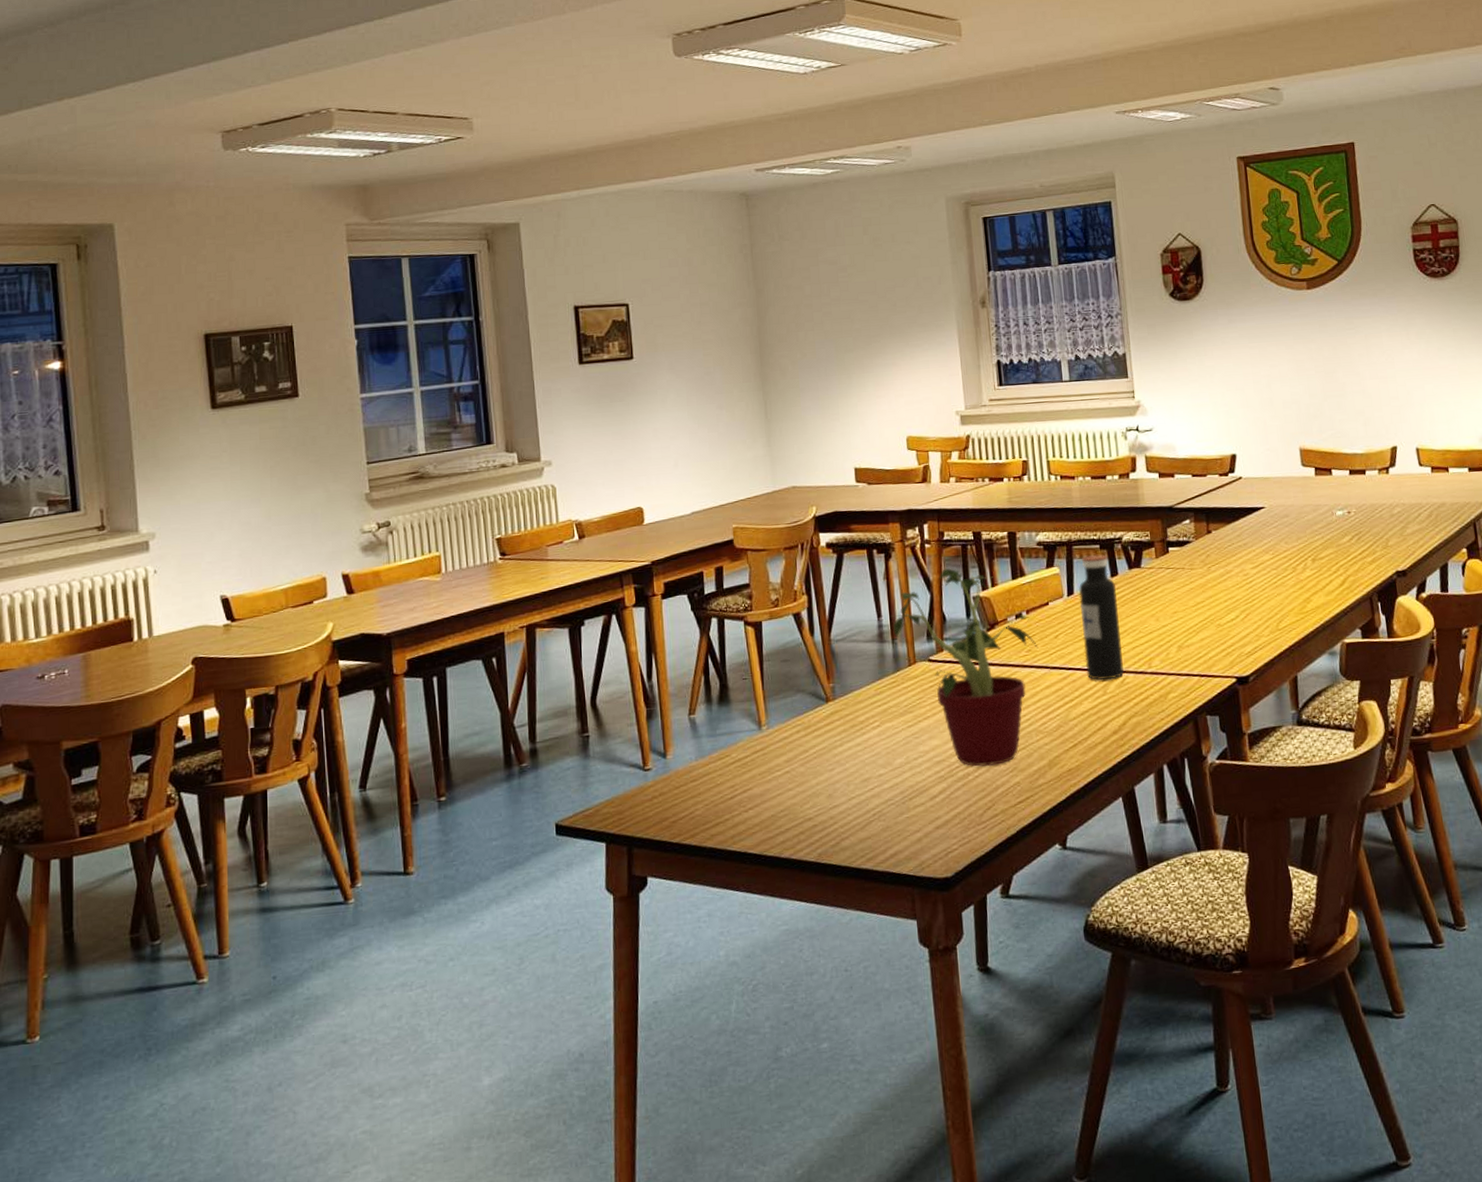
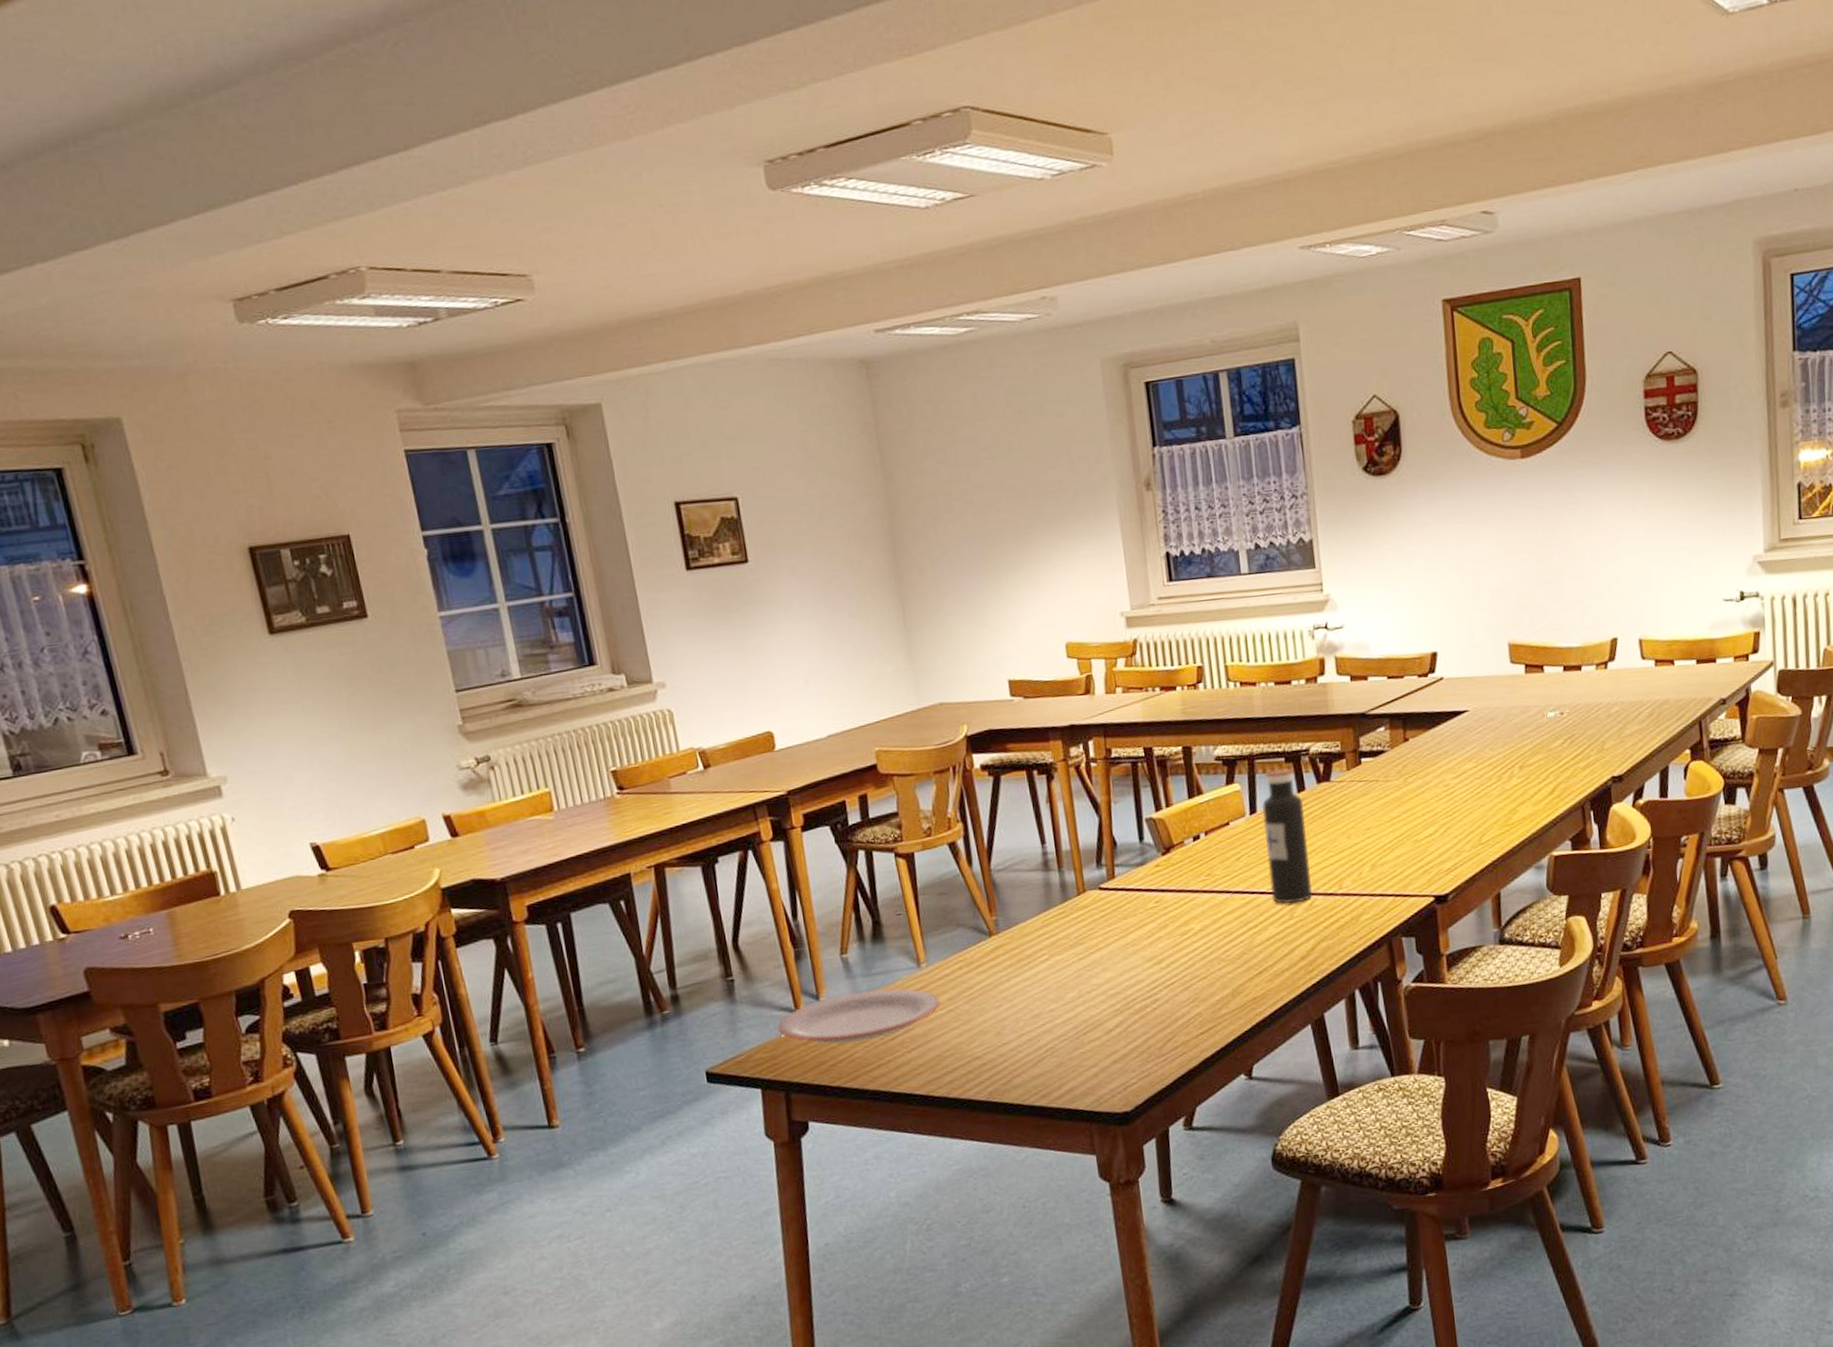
plate: none [625,749,778,801] -> present [777,988,940,1044]
potted plant: present [892,567,1039,767] -> none [1057,787,1219,998]

